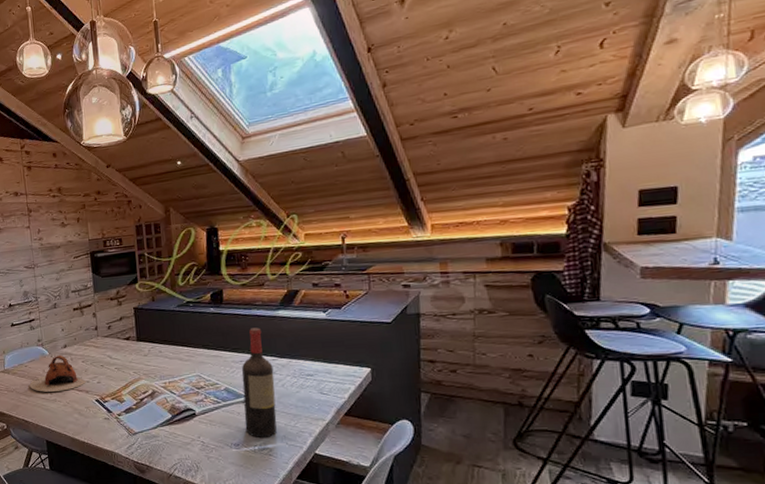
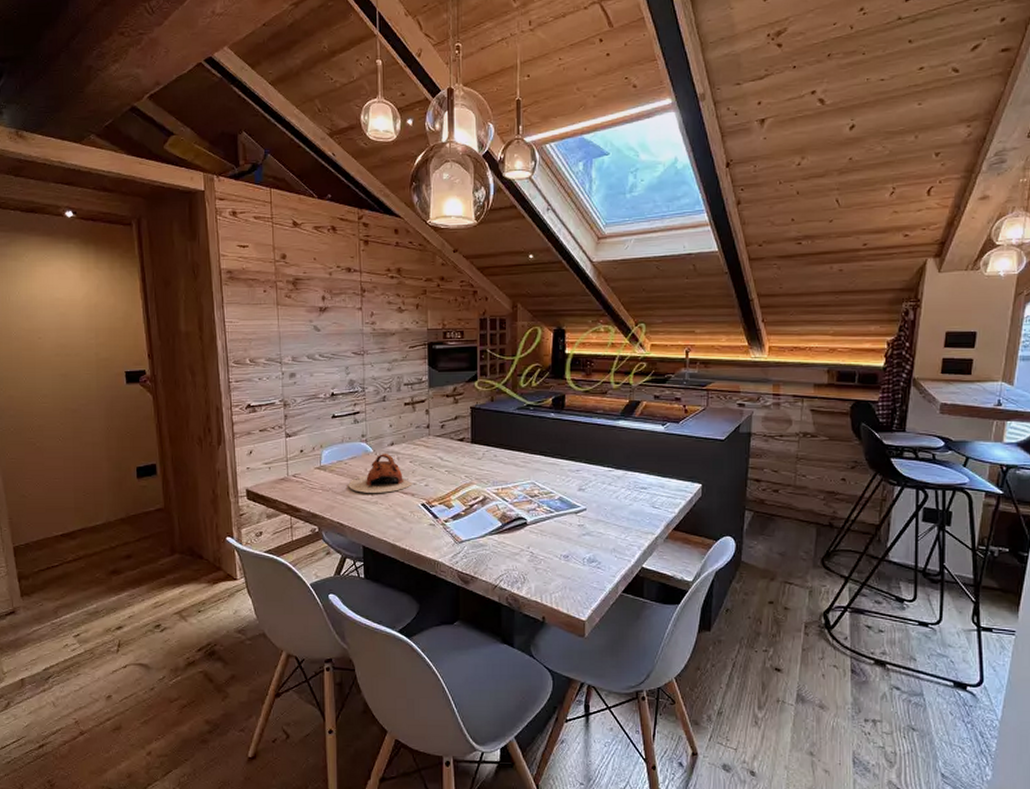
wine bottle: present [241,328,277,439] -> none [576,437,609,551]

